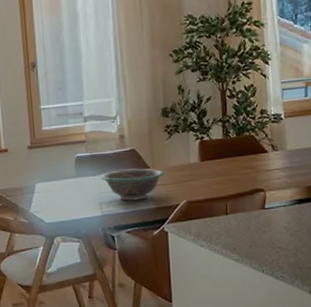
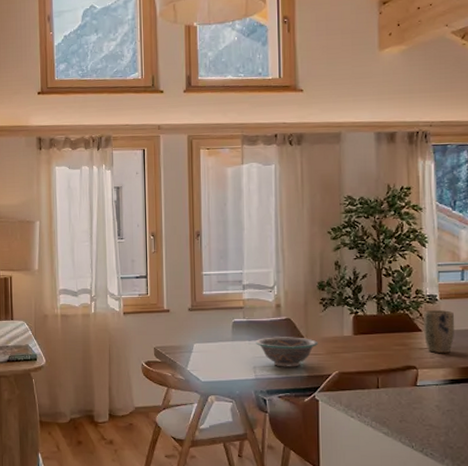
plant pot: none [269,128,301,174] -> present [424,310,455,353]

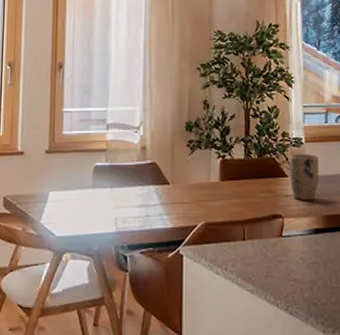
bowl: present [256,337,318,367] -> none [118,183,184,218]

